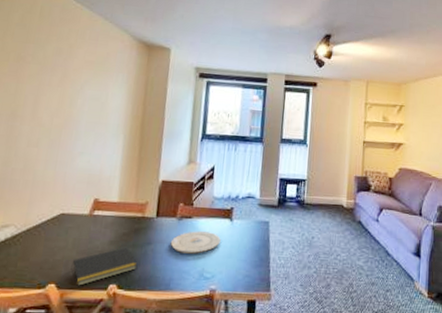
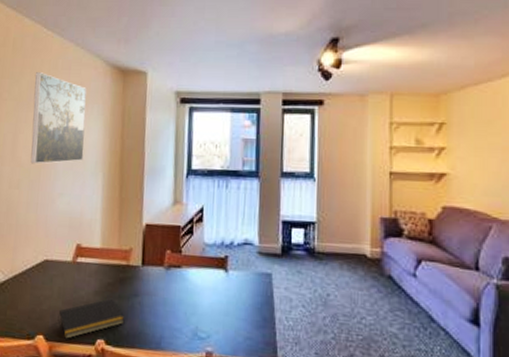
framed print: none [51,40,113,125] -> present [30,72,87,164]
plate: present [170,231,221,254] -> none [158,282,215,310]

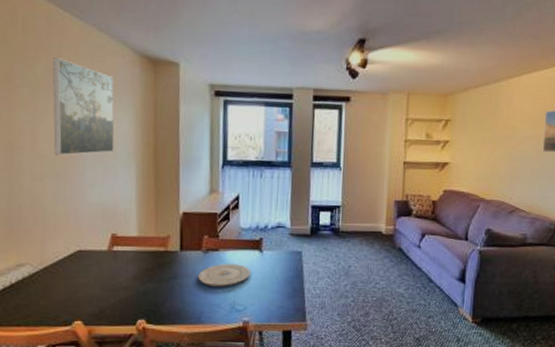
notepad: present [57,298,124,339] -> none [96,282,164,322]
plate: none [158,282,215,310] -> present [197,264,251,287]

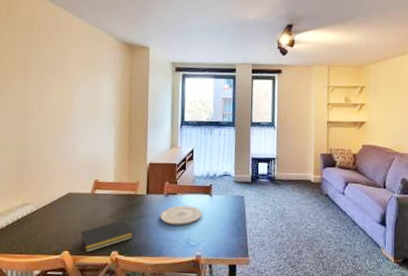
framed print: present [52,58,115,156] -> none [55,46,101,119]
notepad: none [96,282,164,322] -> present [80,220,133,253]

